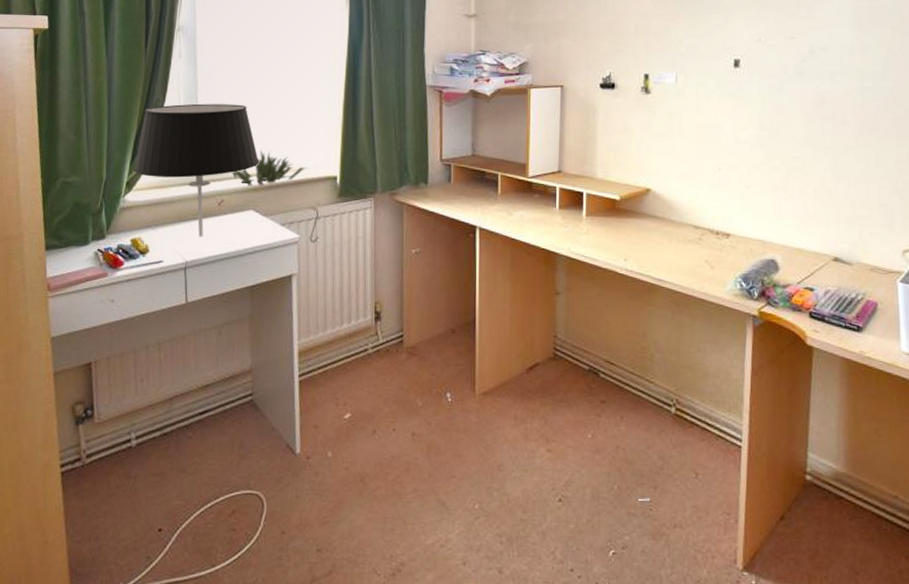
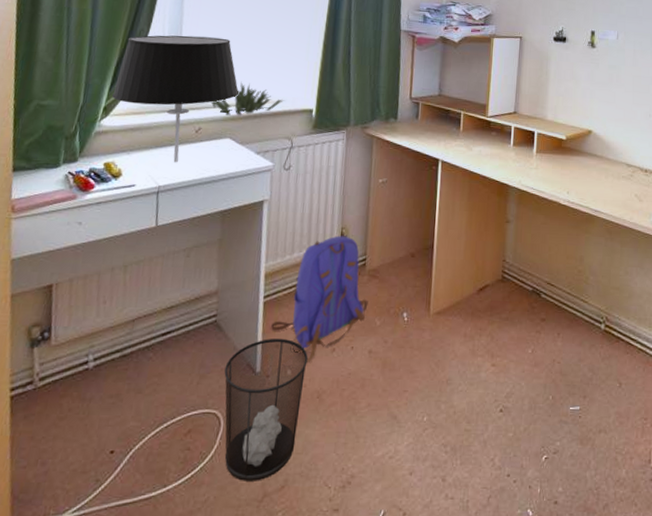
waste bin: none [264,418,348,565] -> present [224,338,308,481]
backpack: none [308,307,408,444] -> present [271,232,368,362]

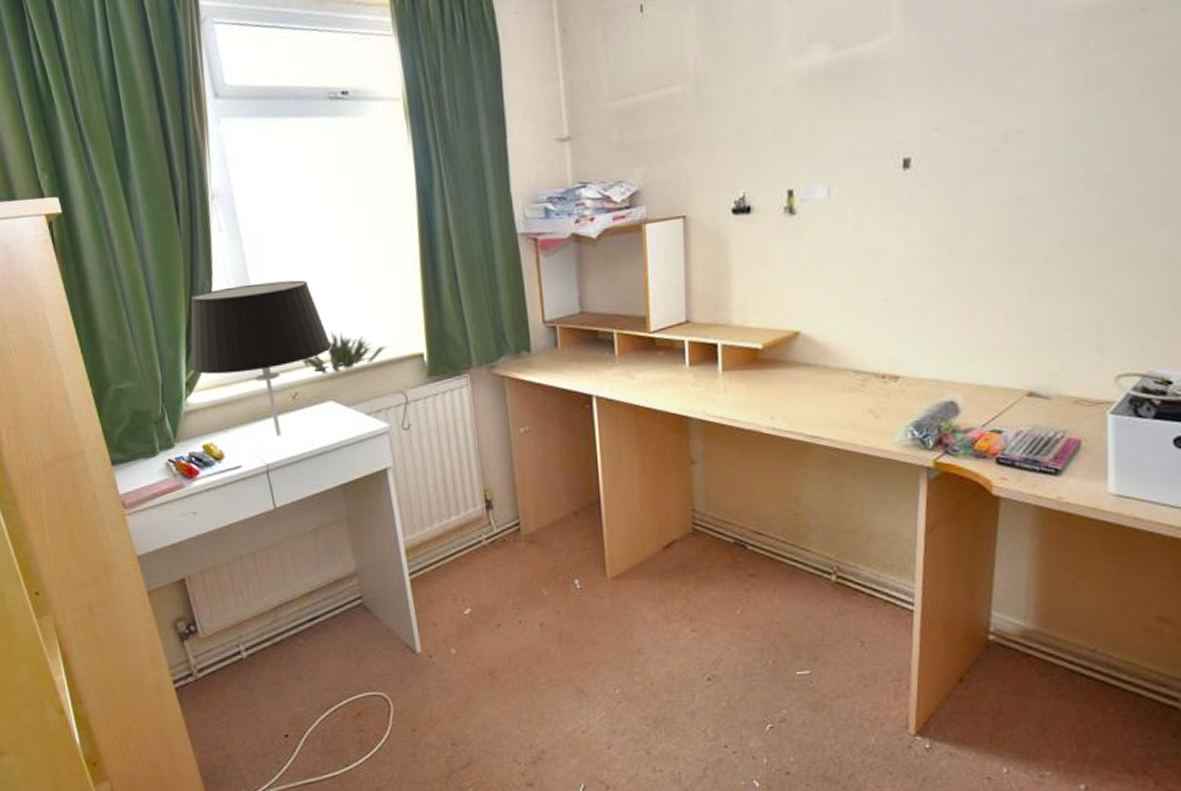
waste bin: present [224,338,308,481] -> none [382,616,474,759]
backpack: present [271,232,368,362] -> none [423,495,531,640]

